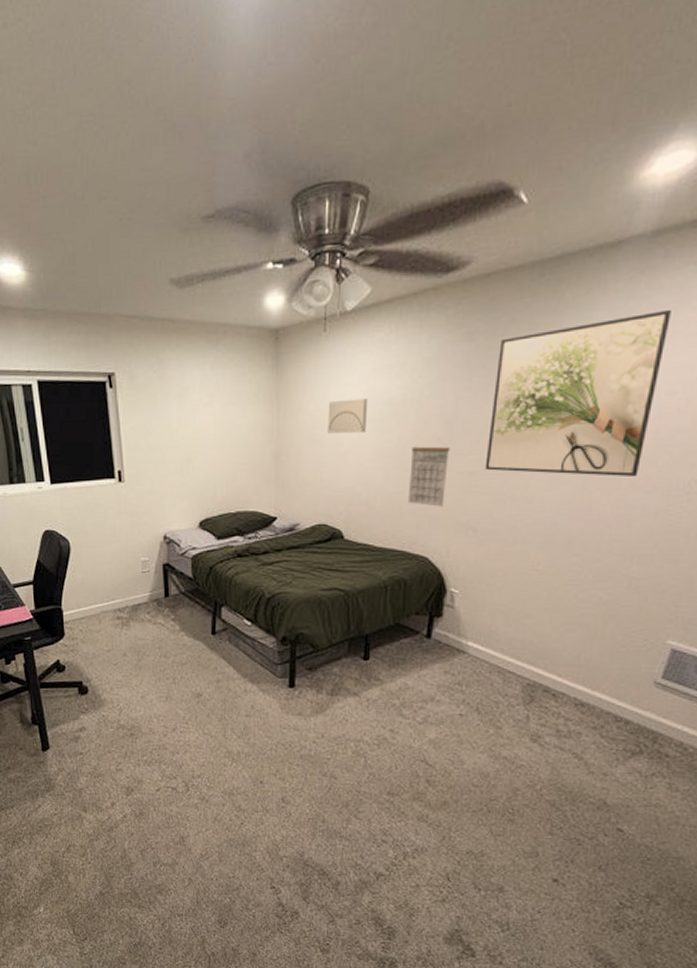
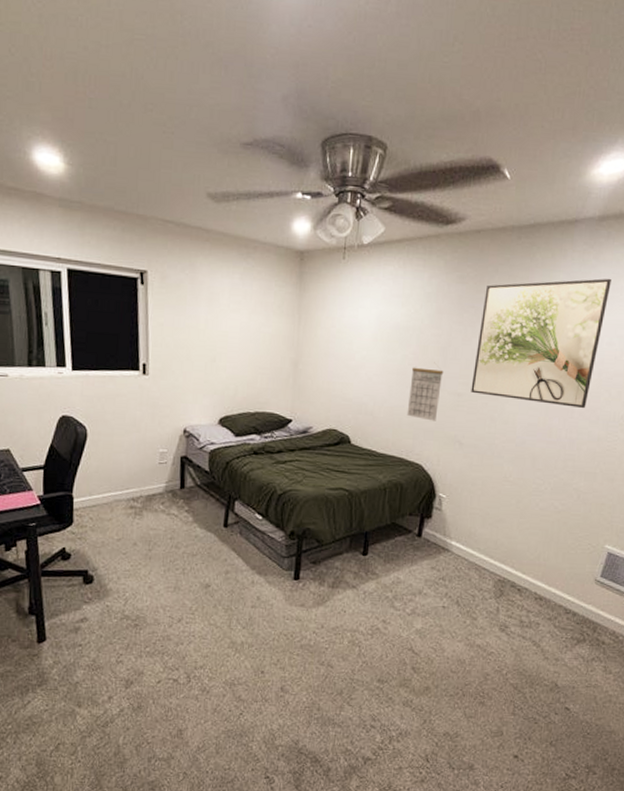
wall art: present [327,399,368,434] -> none [341,320,378,351]

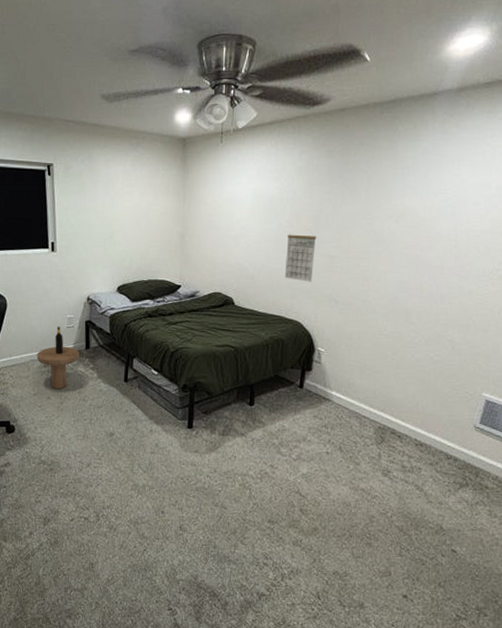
side table: none [121,462,172,534] -> present [36,326,79,389]
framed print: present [471,278,611,409] -> none [343,143,473,265]

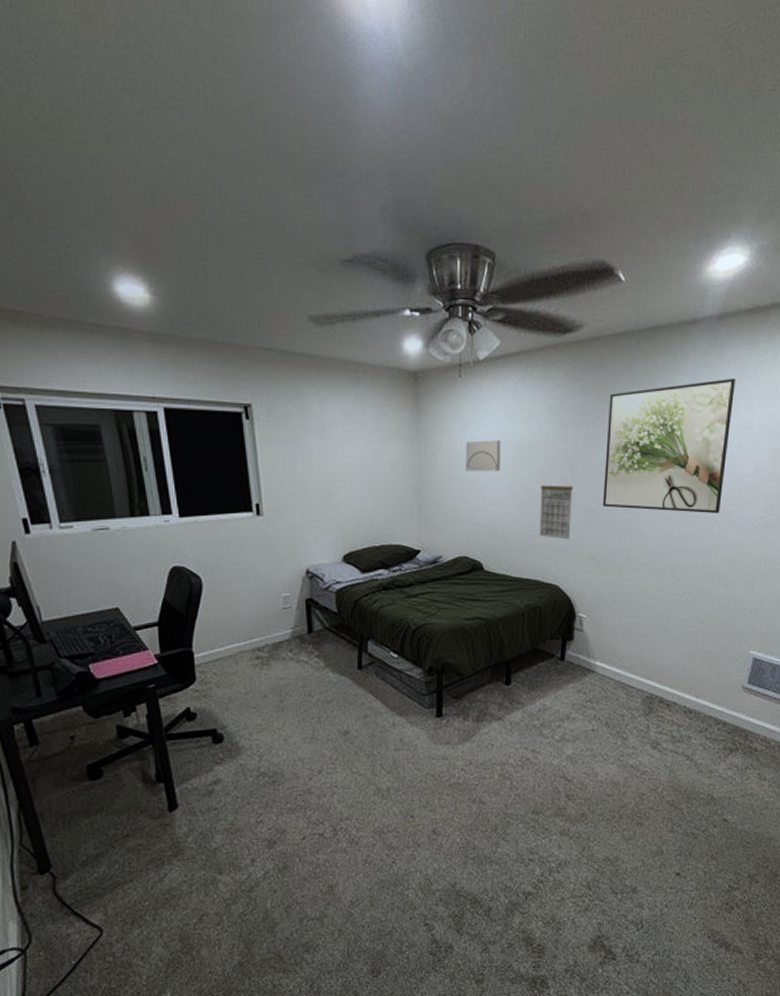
side table: present [36,326,79,389] -> none [246,608,300,684]
wall art: none [222,195,254,221] -> present [465,440,501,471]
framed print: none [343,143,473,265] -> present [603,378,735,514]

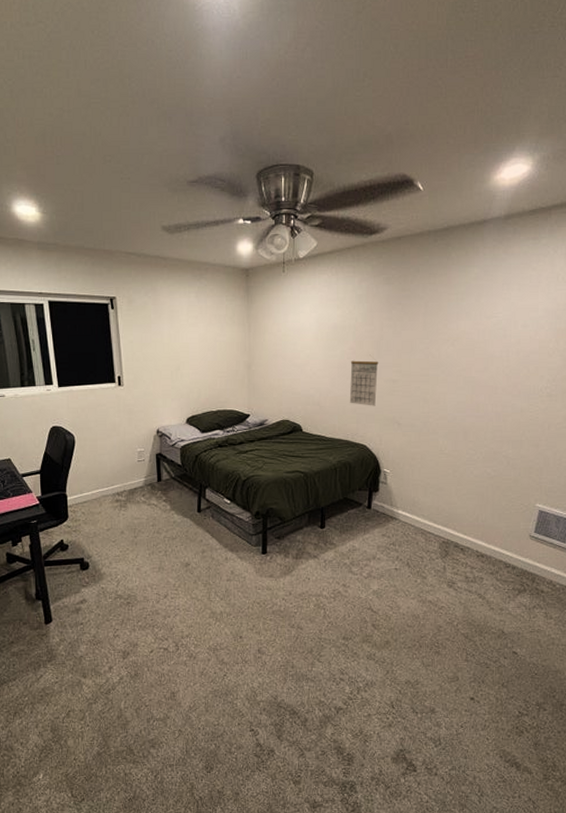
wall art: present [465,440,501,471] -> none [287,324,318,349]
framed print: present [603,378,735,514] -> none [404,268,520,385]

